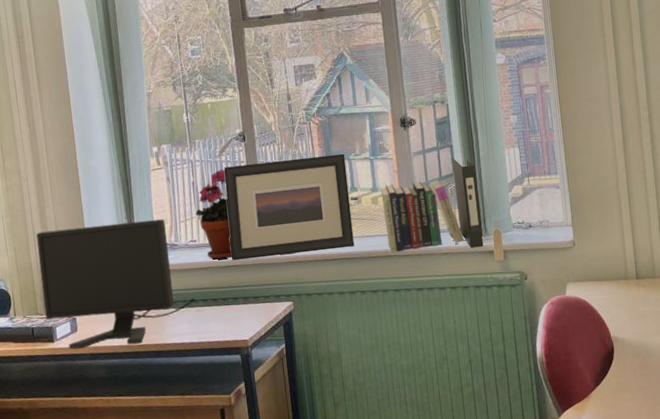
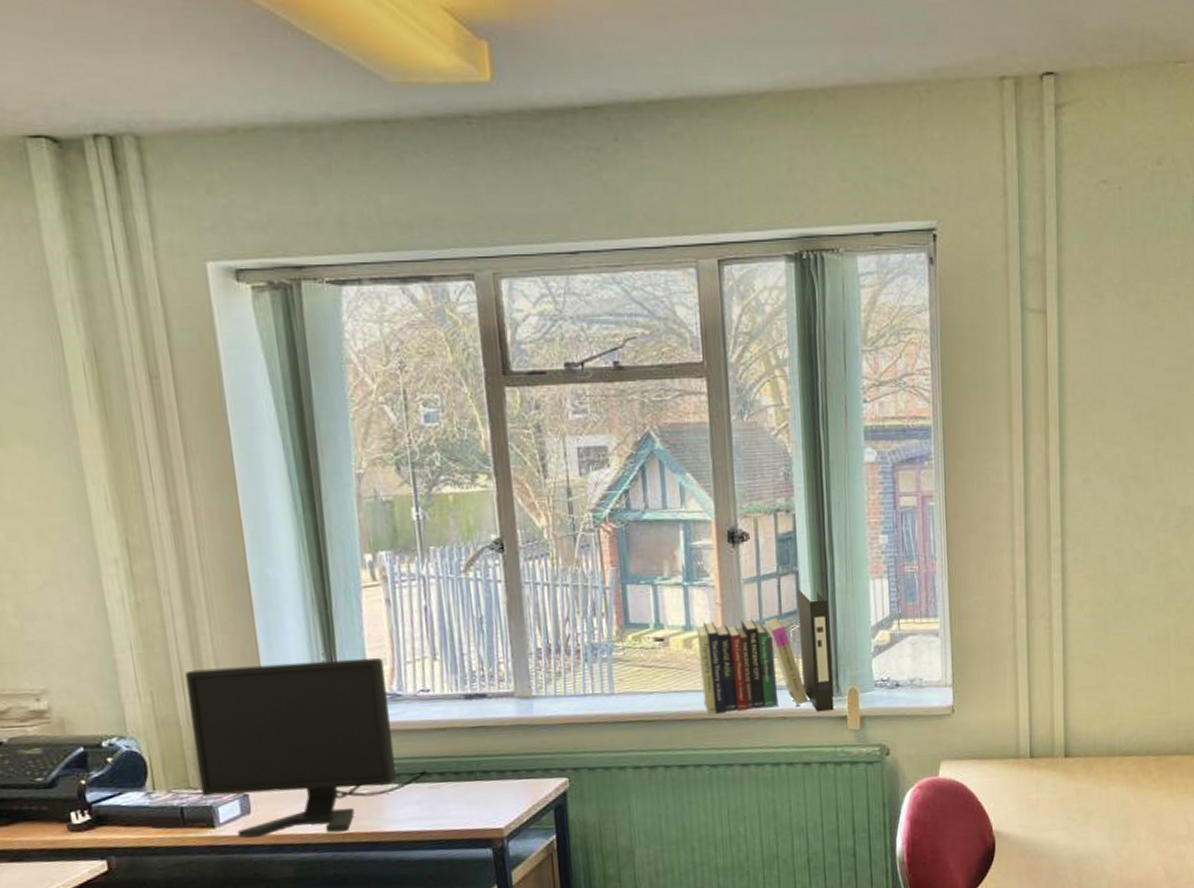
potted plant: present [195,168,233,260] -> none [429,589,483,718]
picture frame: present [223,153,355,261] -> none [471,576,658,720]

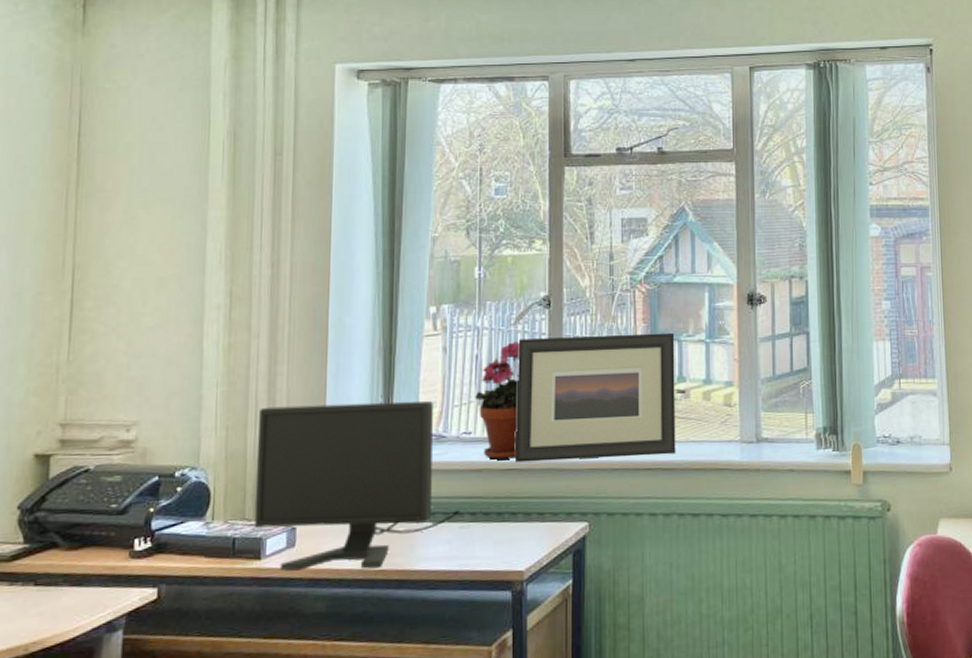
potted plant: none [429,589,483,718] -> present [475,341,519,460]
picture frame: none [471,576,658,720] -> present [516,332,676,463]
books: present [696,616,808,716] -> none [715,372,815,466]
binder: present [796,588,834,712] -> none [807,347,839,466]

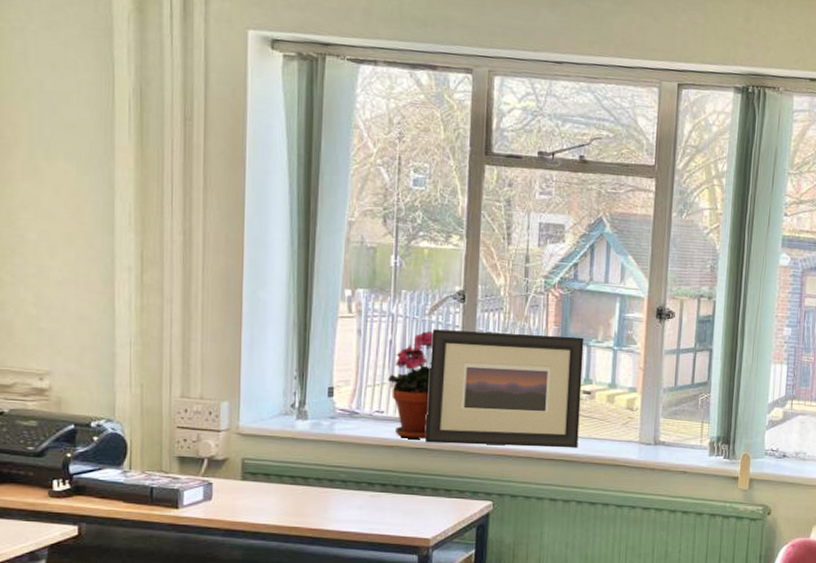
computer monitor: present [254,400,460,571] -> none [171,370,371,525]

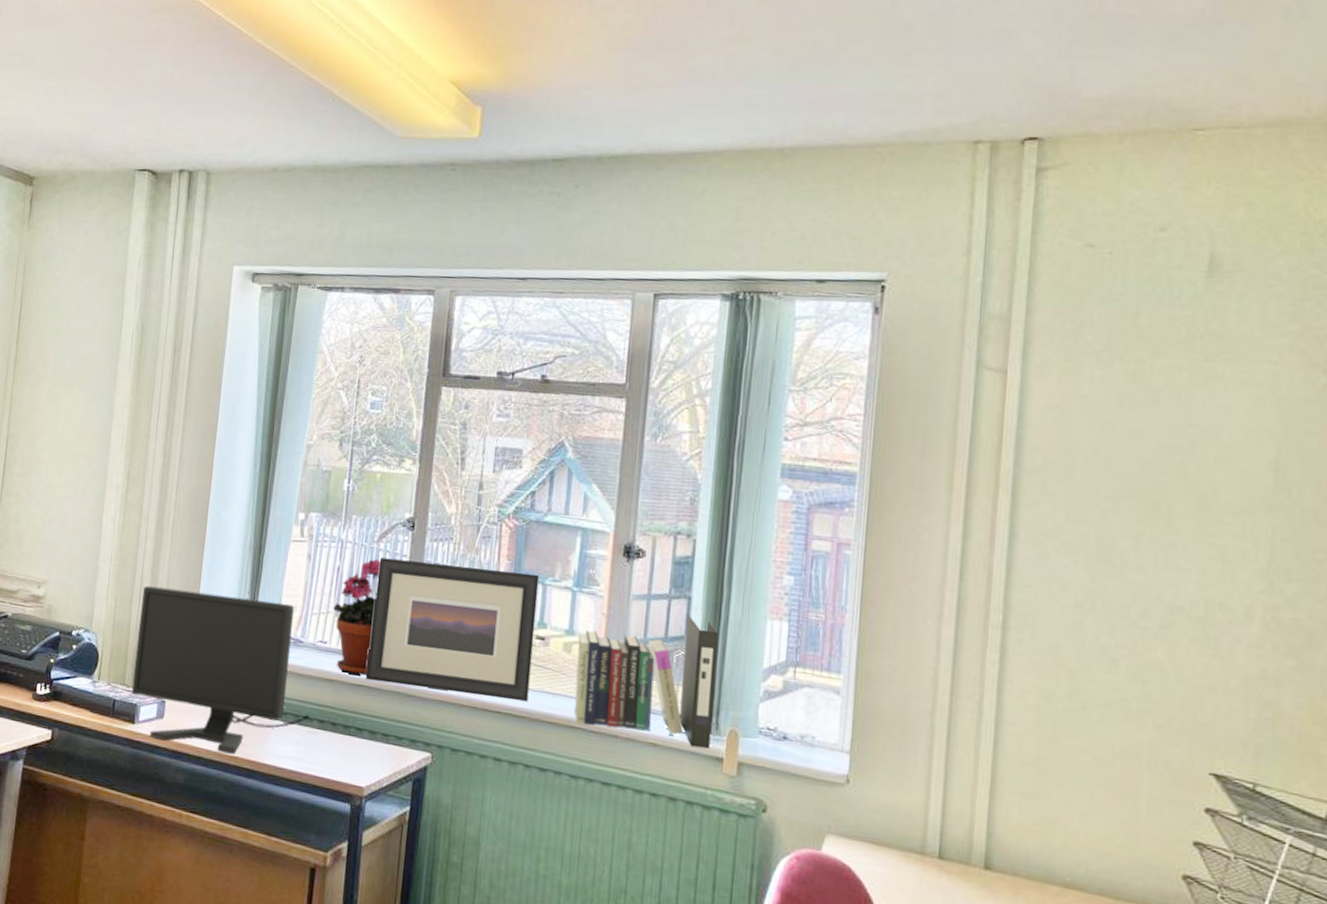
computer monitor: none [171,370,371,525] -> present [131,585,310,755]
books: none [618,382,707,463] -> present [574,630,683,735]
binder: none [704,363,734,471] -> present [679,614,719,749]

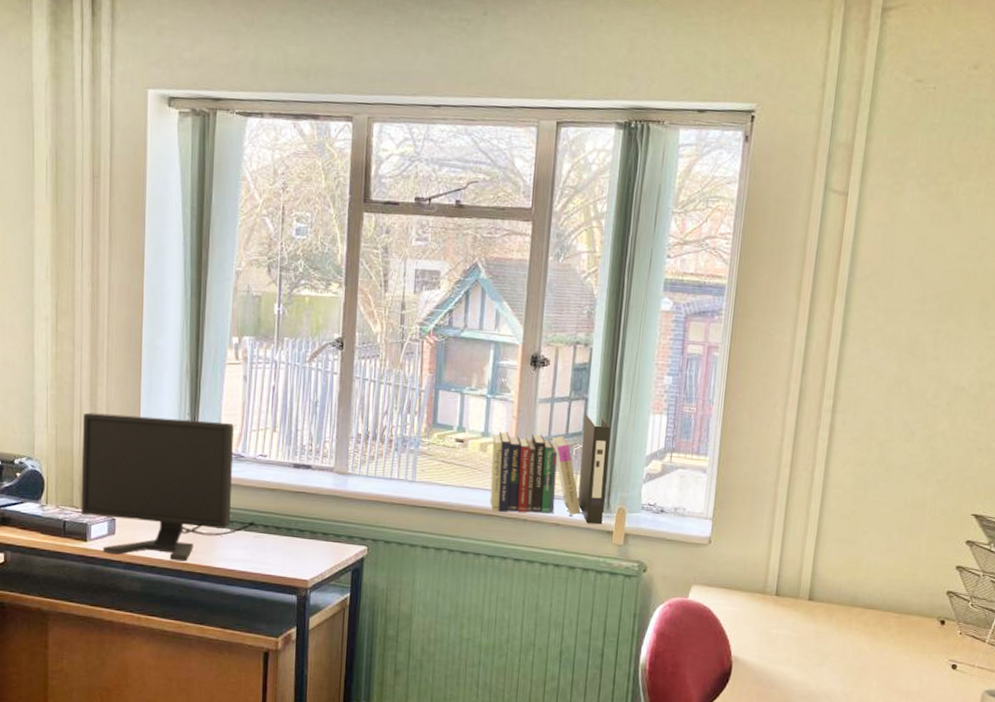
potted plant: present [333,558,381,676] -> none [271,377,313,483]
picture frame: present [366,557,540,703] -> none [305,376,458,497]

